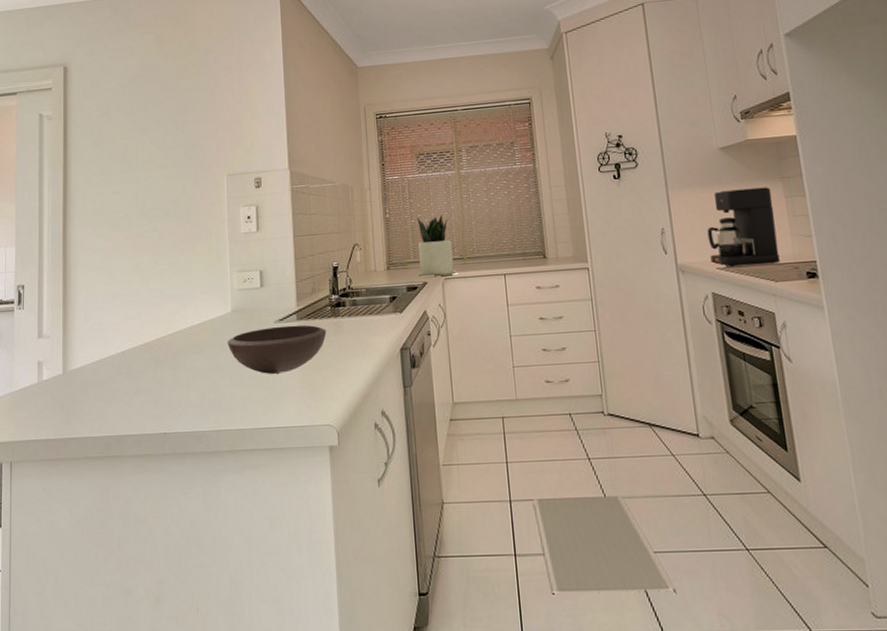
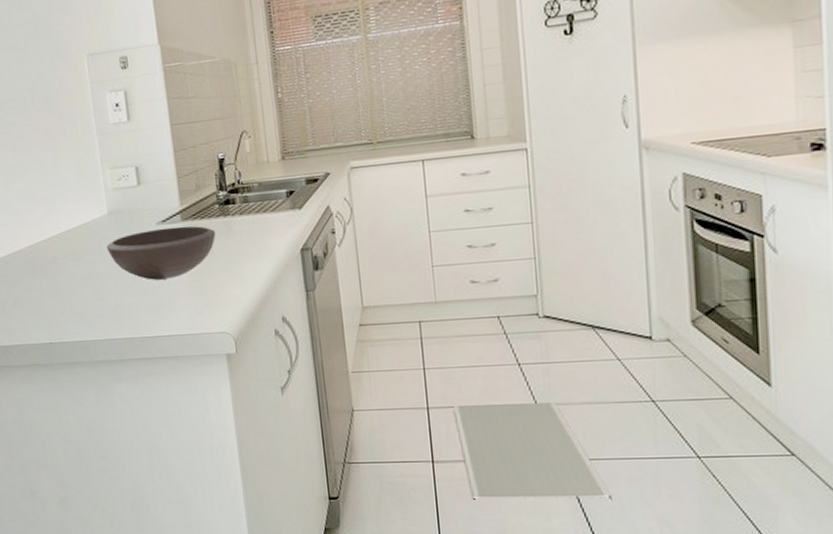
planter: present [417,214,458,278] -> none [315,91,366,168]
coffee maker: present [707,187,780,267] -> none [683,35,777,141]

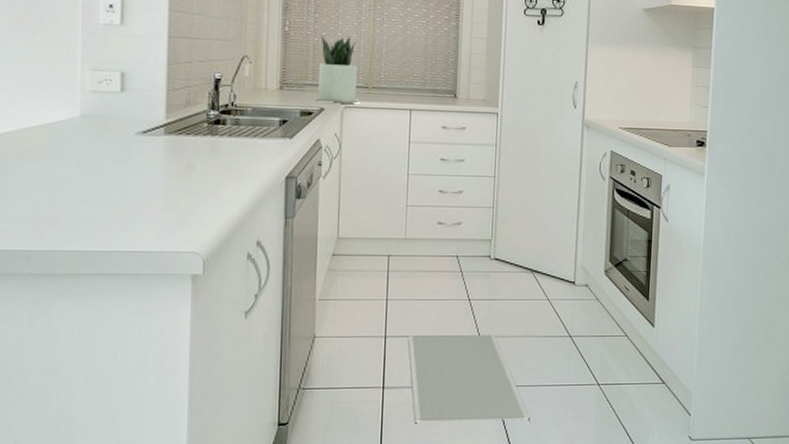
bowl: present [106,226,216,280] -> none [72,139,200,192]
planter: none [315,91,366,168] -> present [314,36,360,105]

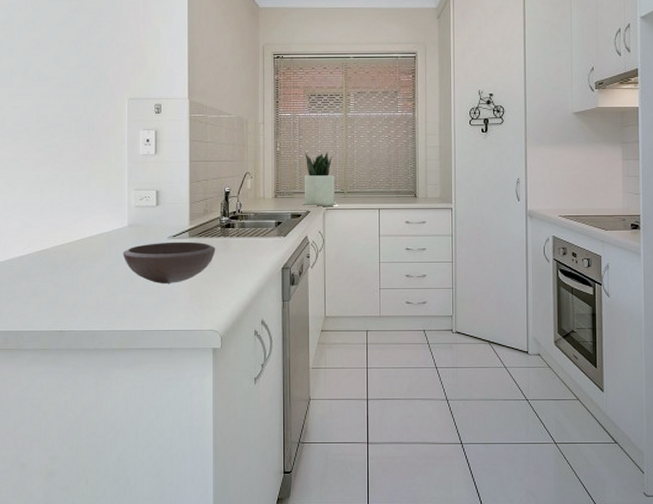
bowl: none [72,139,200,192] -> present [122,241,216,283]
door mat: present [408,335,531,424] -> none [386,398,496,476]

